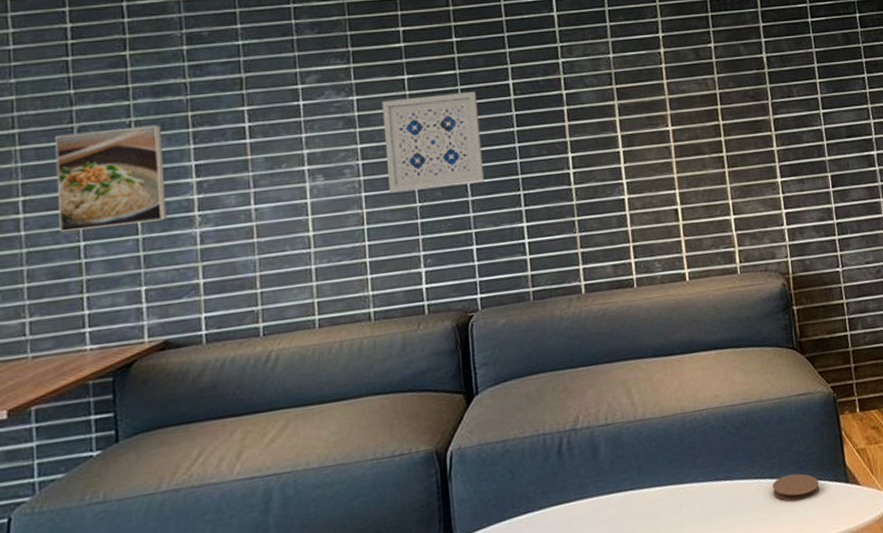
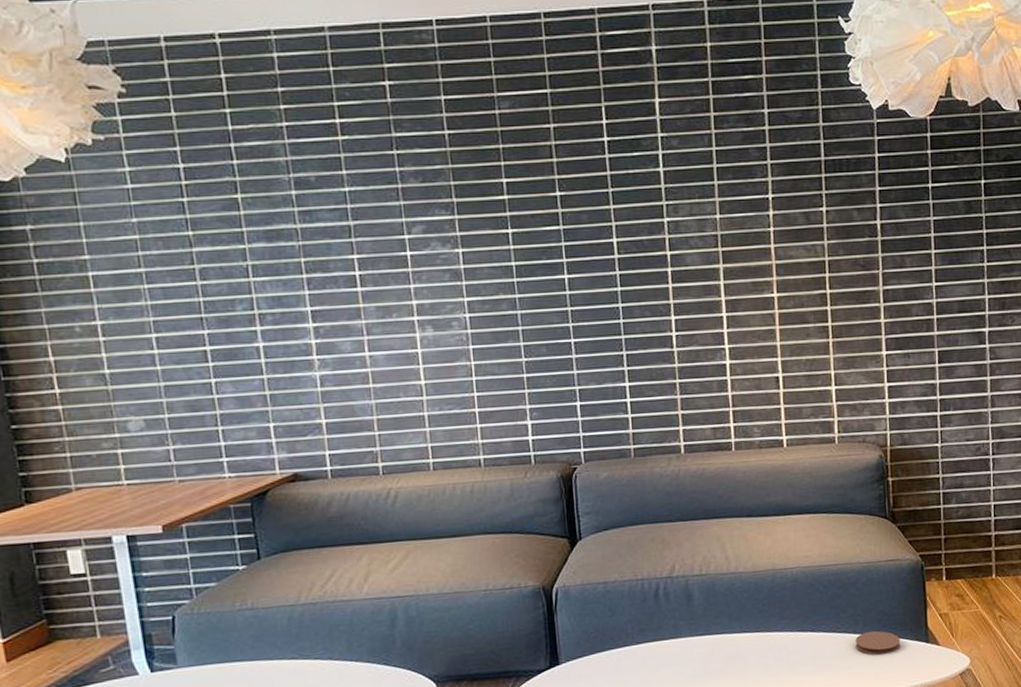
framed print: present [55,124,167,233] -> none [179,269,288,370]
wall art: present [382,91,484,194] -> none [487,249,588,347]

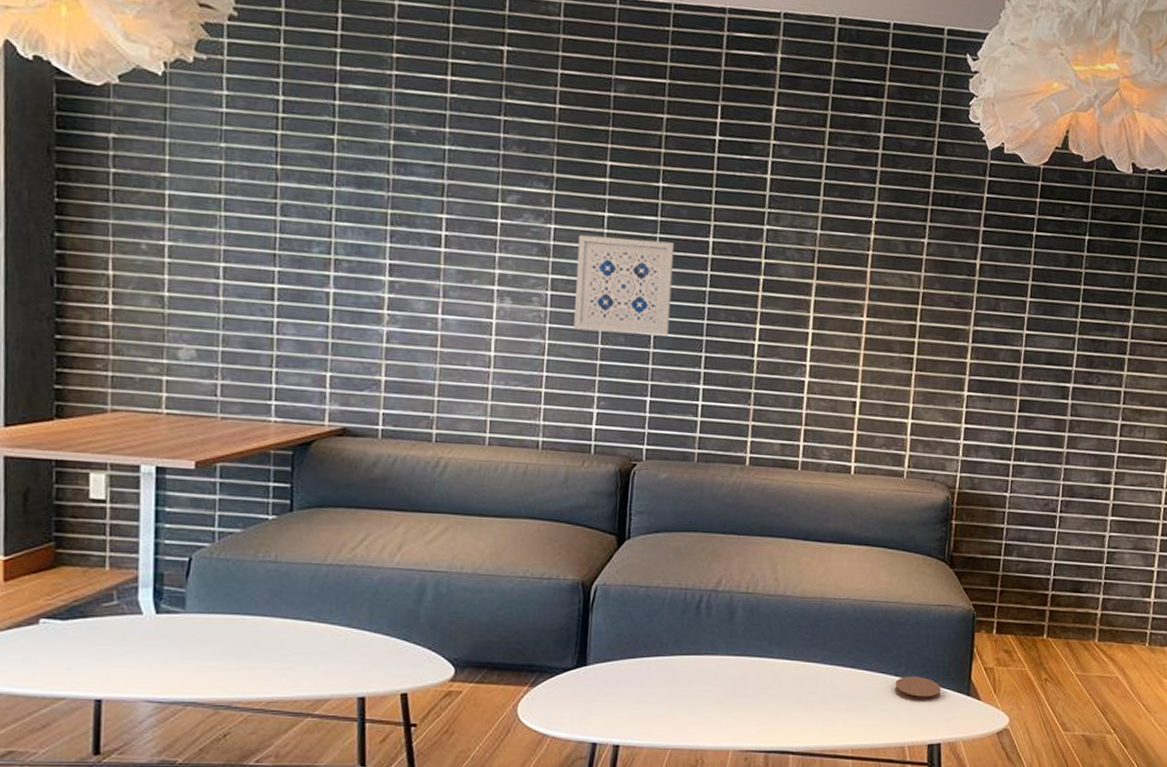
wall art: none [487,249,588,347] -> present [573,234,675,336]

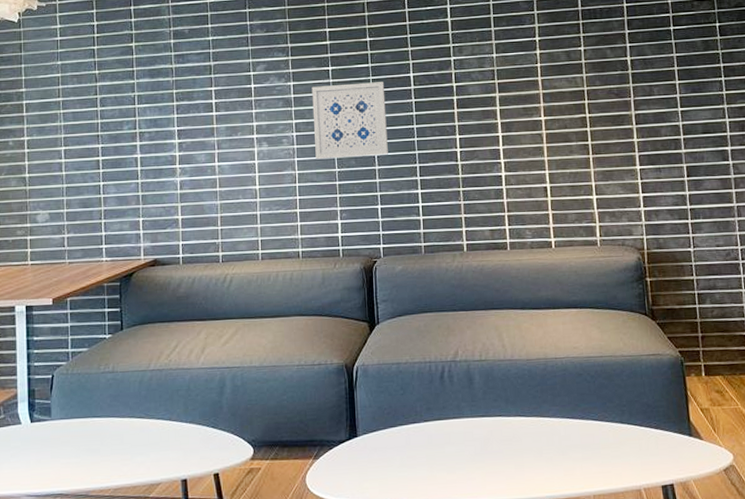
coaster: present [894,675,941,702] -> none [622,422,665,447]

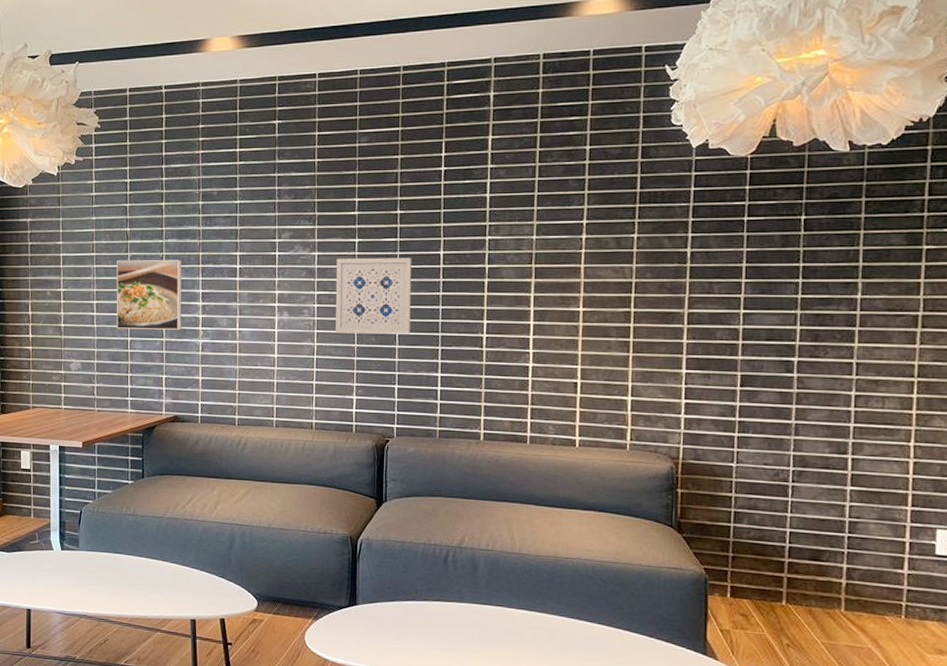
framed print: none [86,98,157,175] -> present [116,259,182,330]

